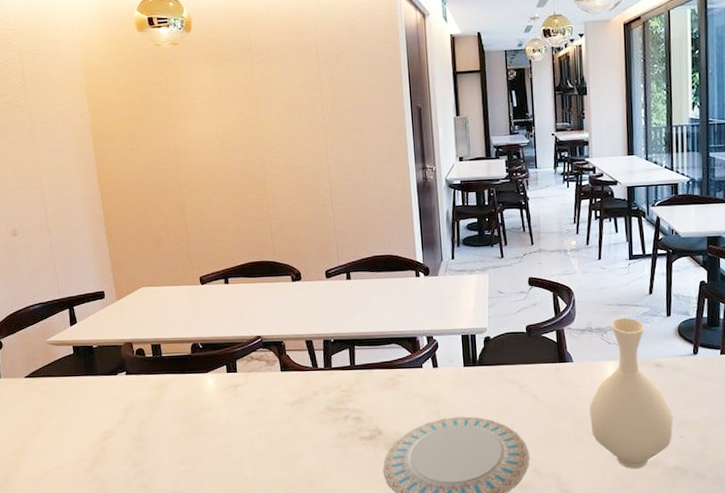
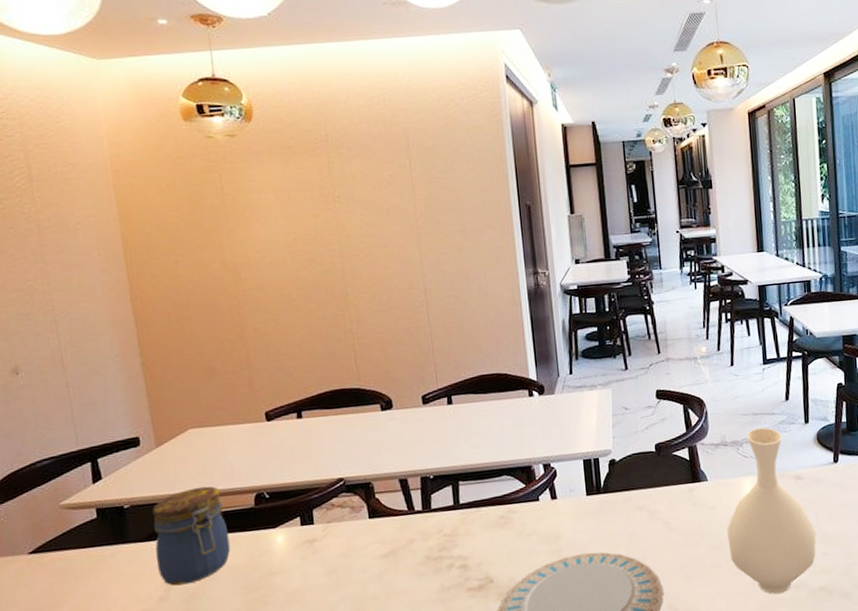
jar: none [114,334,173,413] -> present [152,486,231,586]

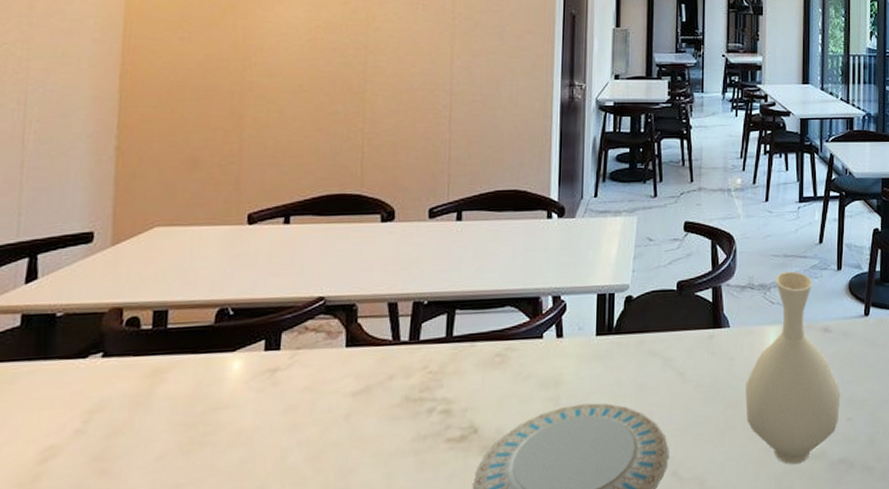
jar: present [152,486,231,586] -> none [80,296,177,416]

